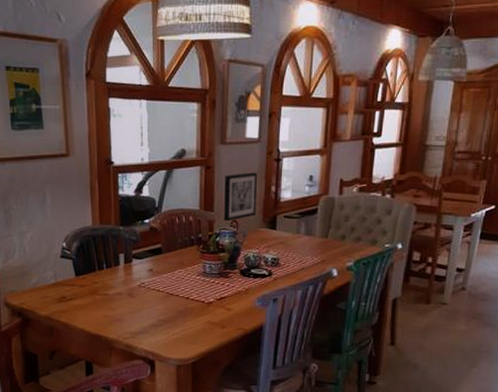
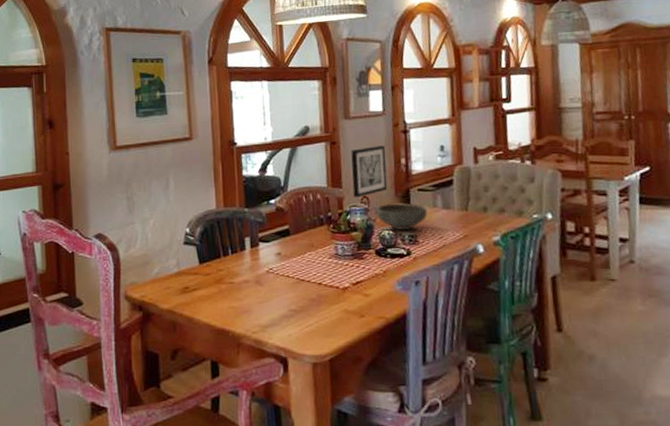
bowl: none [244,228,291,254] -> present [376,203,428,231]

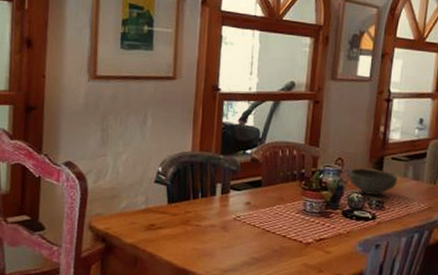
wall art: present [351,145,388,198] -> none [329,110,367,159]

